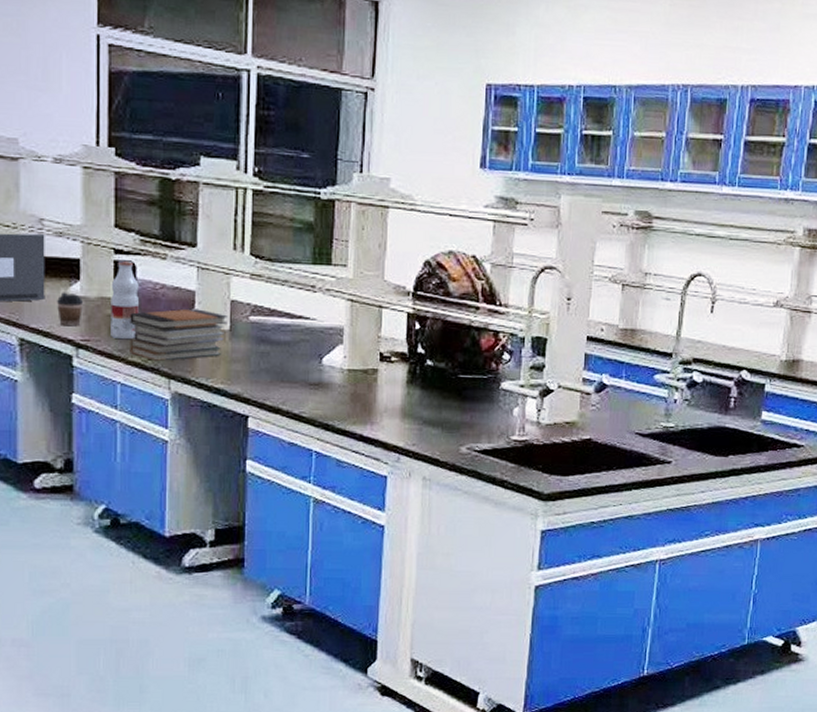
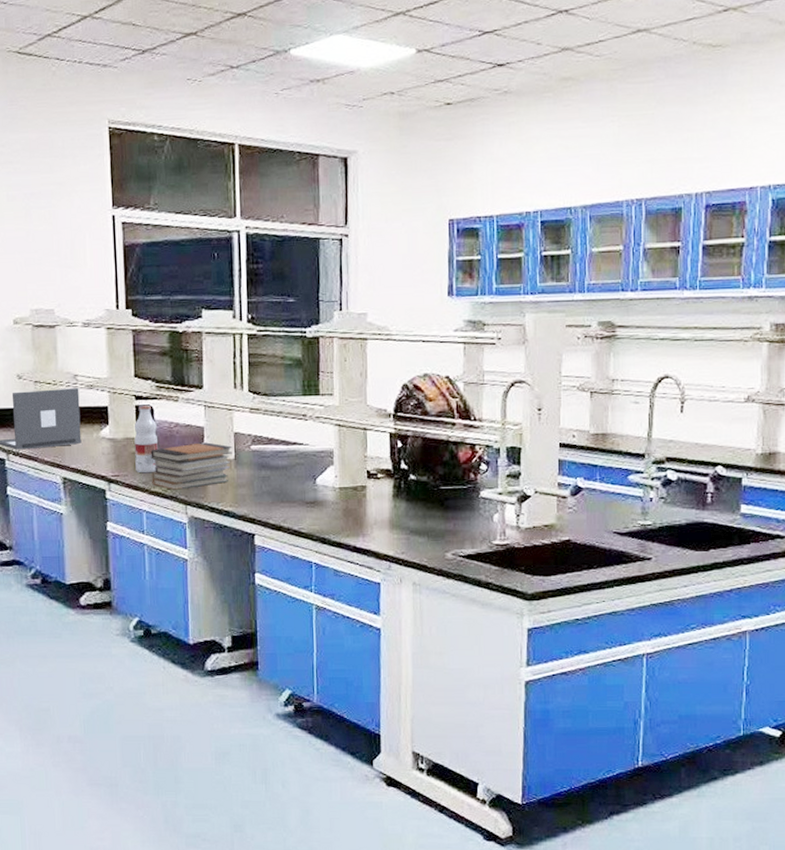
coffee cup: present [57,292,84,327] -> none [91,436,113,465]

